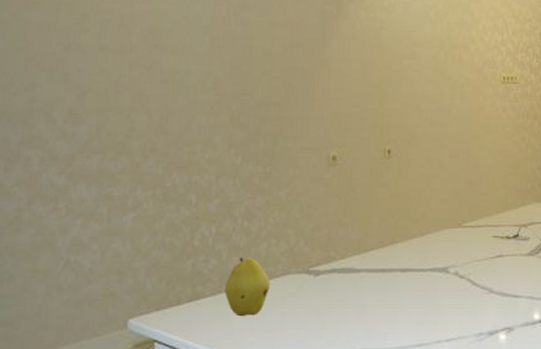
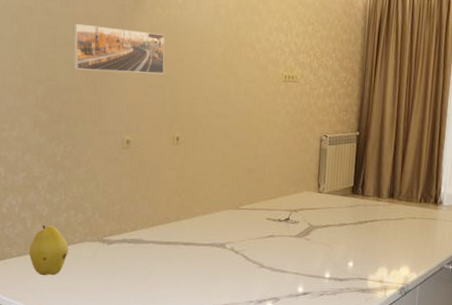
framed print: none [270,32,372,83] -> present [73,23,165,74]

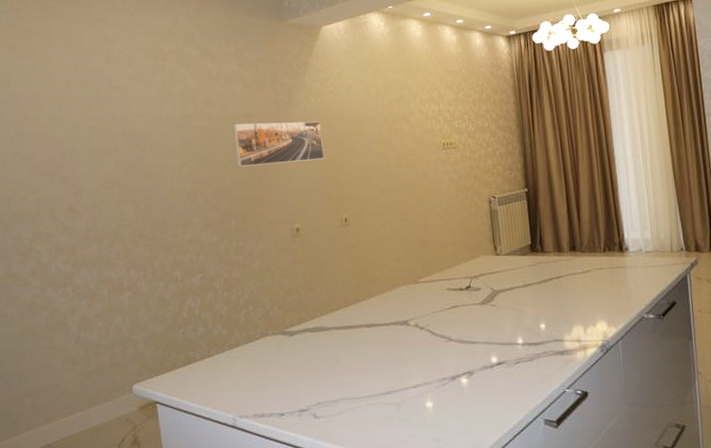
fruit: present [29,225,68,276] -> none [212,324,251,377]

